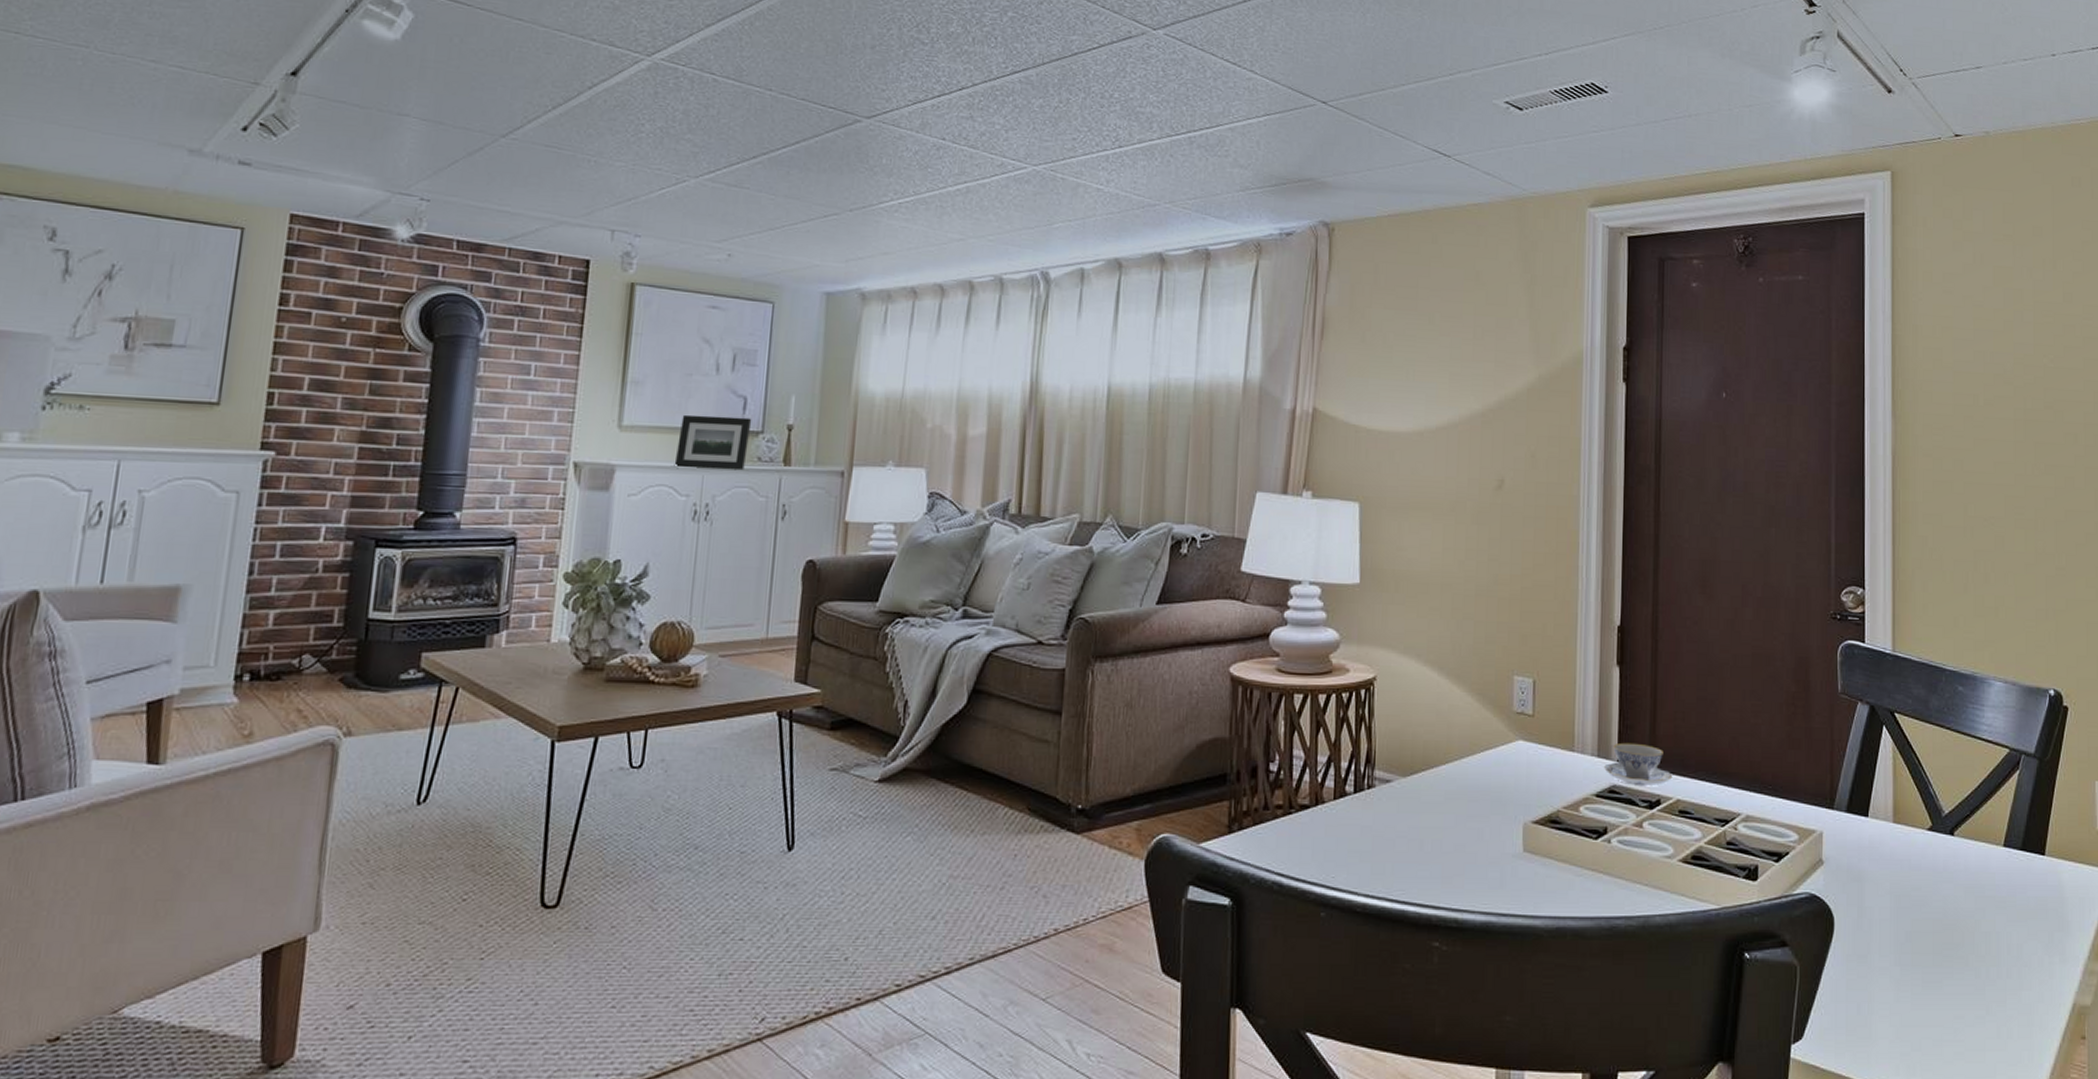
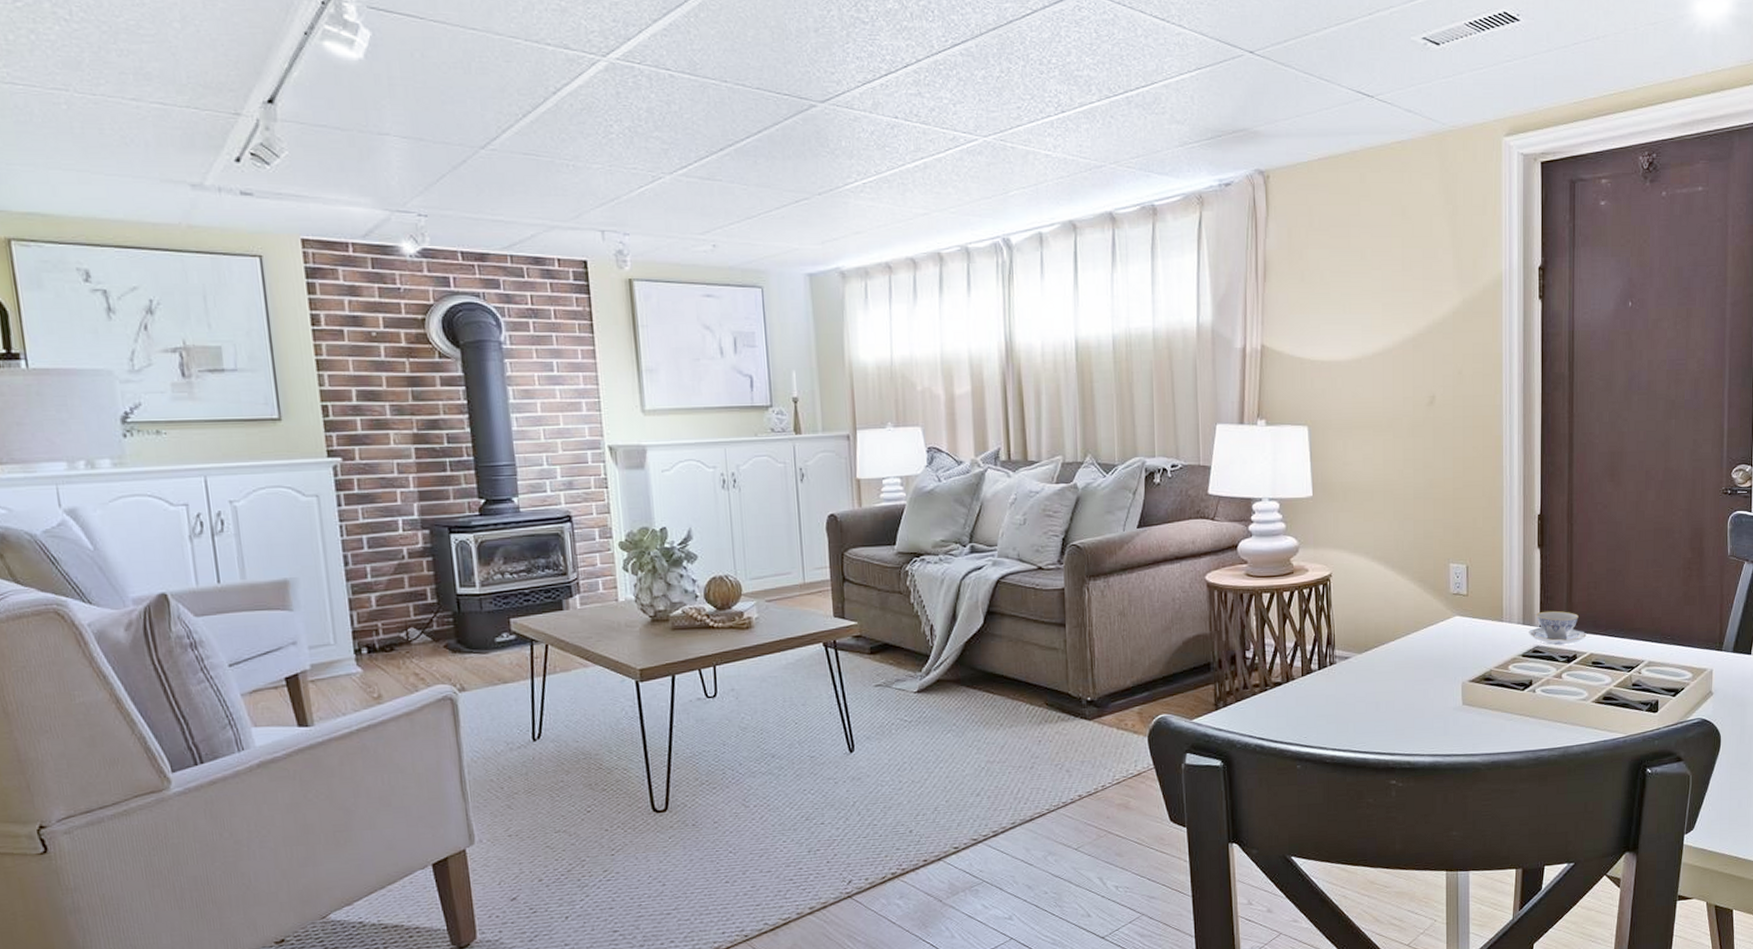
picture frame: present [674,414,752,471] -> none [697,394,761,443]

